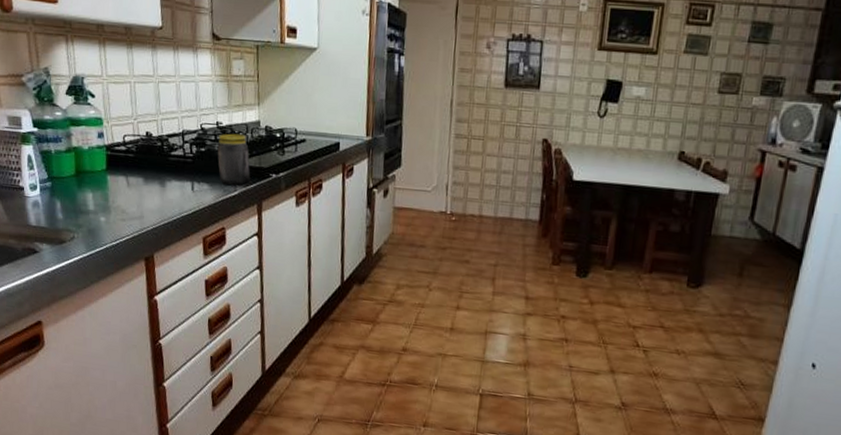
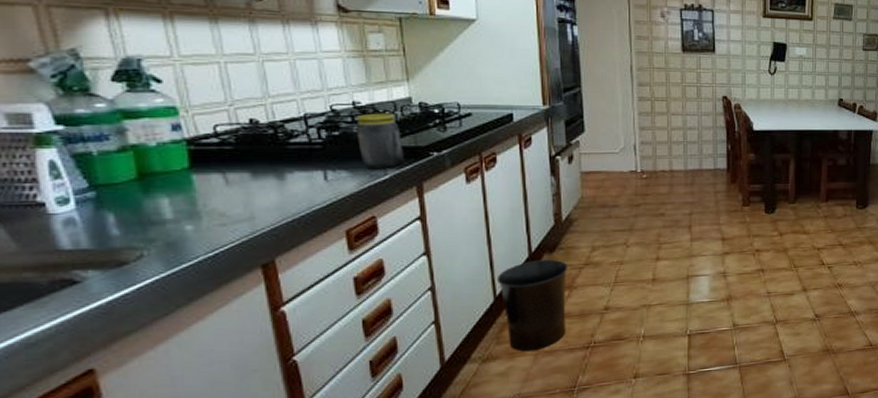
waste bin: none [313,289,373,377] -> present [498,259,567,352]

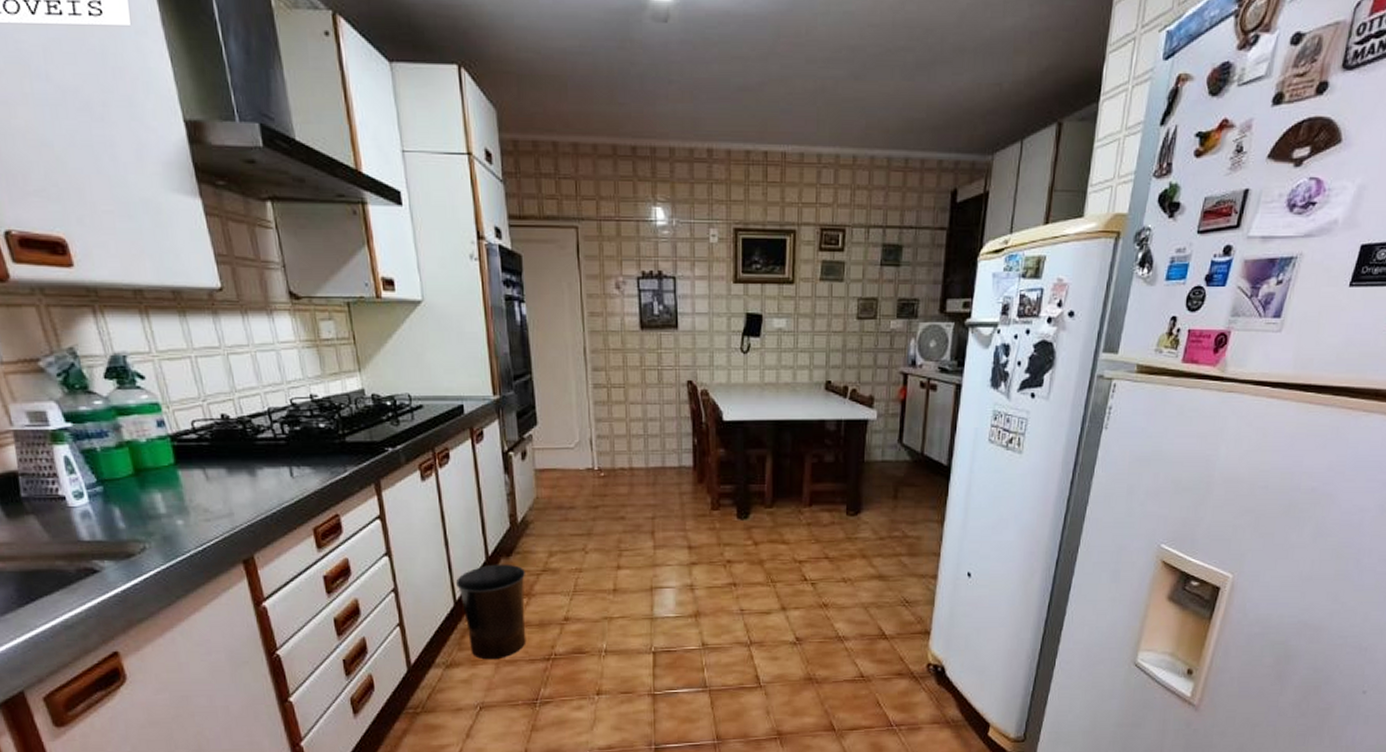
jar: present [356,113,405,168] -> none [314,406,362,465]

